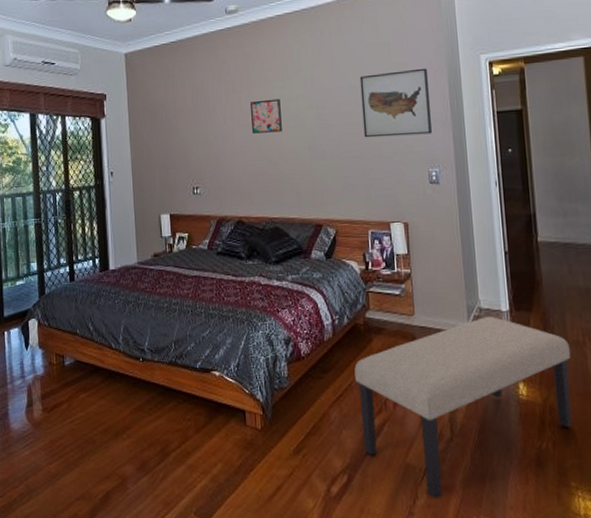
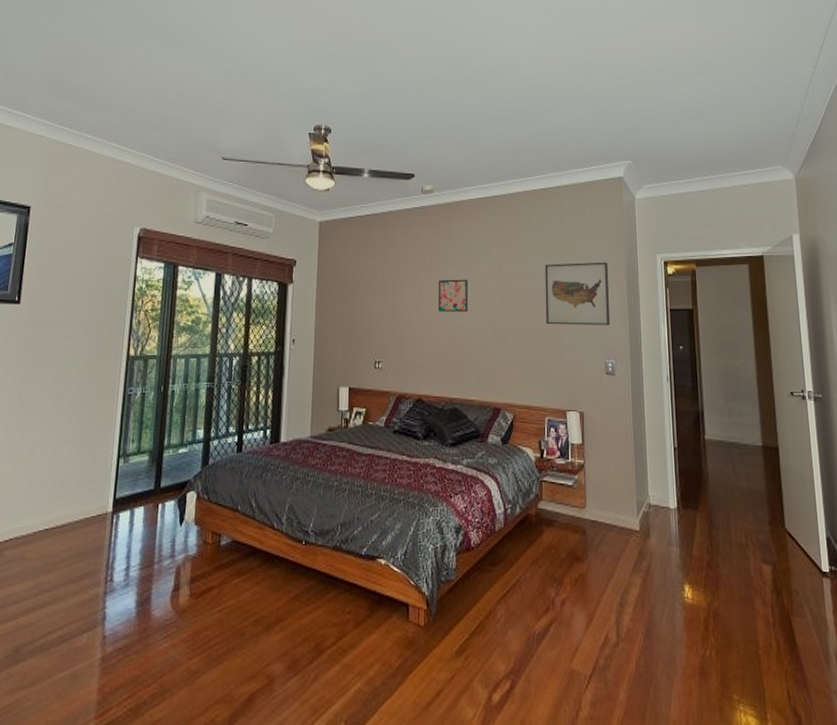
bench: present [354,317,572,499] -> none [524,514,735,710]

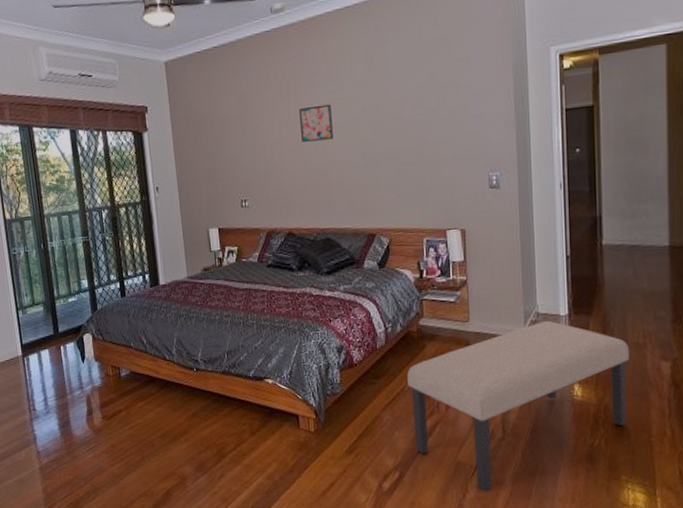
bench: none [524,514,735,710] -> present [407,321,630,492]
wall art: present [544,262,610,326] -> none [416,64,493,143]

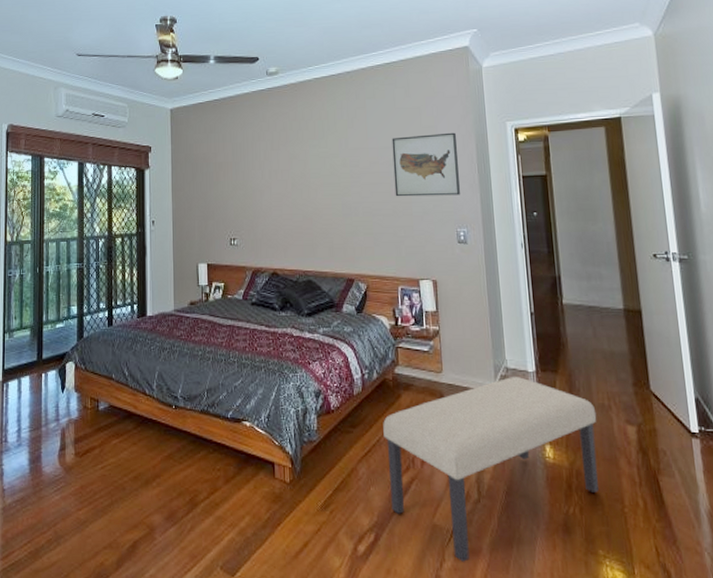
wall art: present [299,104,333,142] -> none [288,156,317,189]
wall art: none [416,64,493,143] -> present [391,132,460,197]

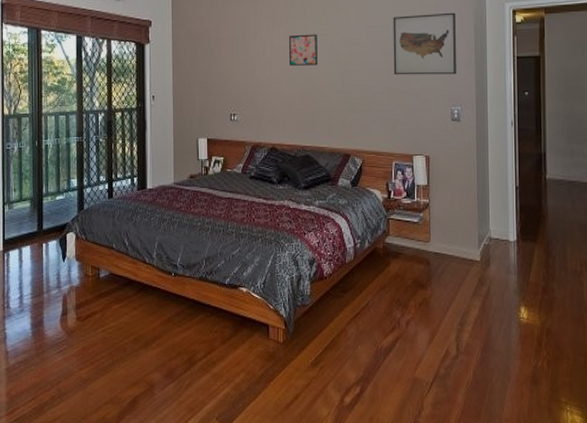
wall art: none [288,156,317,189] -> present [289,34,318,66]
bench: present [383,377,599,562] -> none [372,246,569,410]

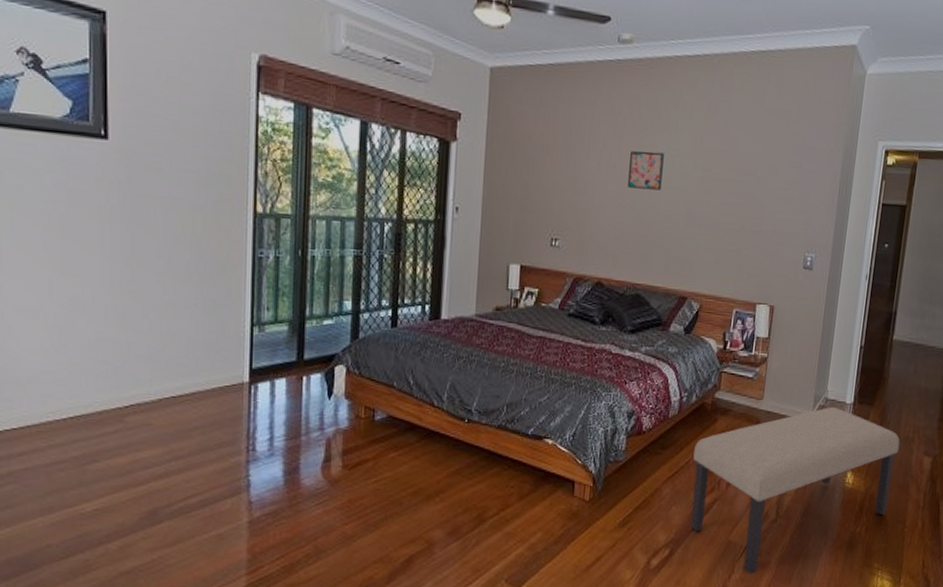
bench: none [372,246,569,410] -> present [690,407,900,574]
wall art: present [393,12,456,75] -> none [746,142,823,217]

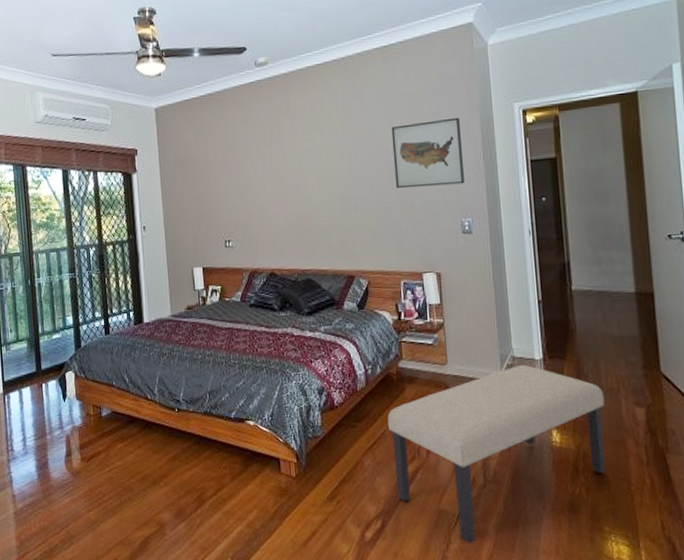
wall art: present [628,151,664,191] -> none [281,151,314,186]
wall art: none [746,142,823,217] -> present [391,117,464,189]

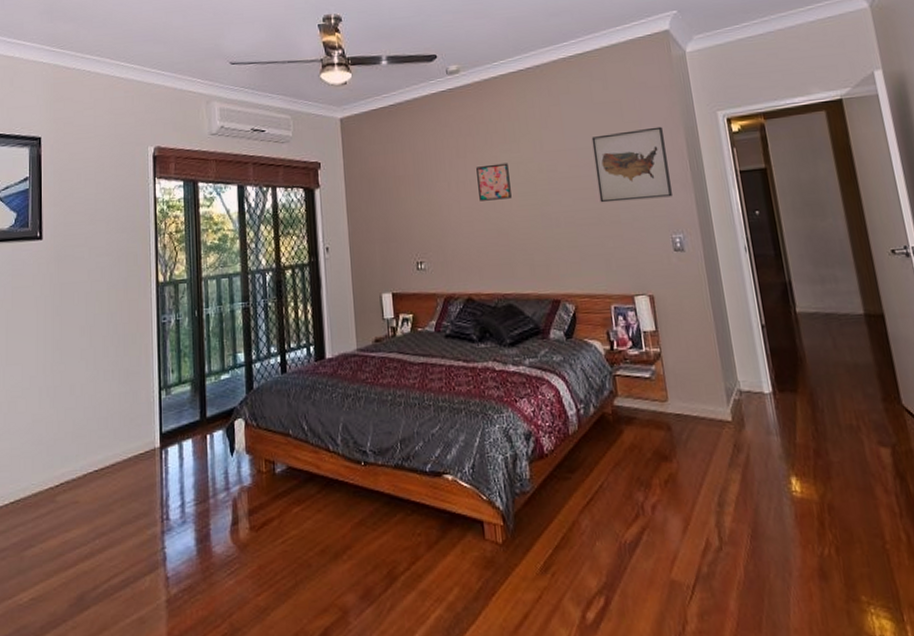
wall art: none [281,151,314,186] -> present [476,163,512,201]
bench: present [387,365,605,543] -> none [605,400,855,623]

